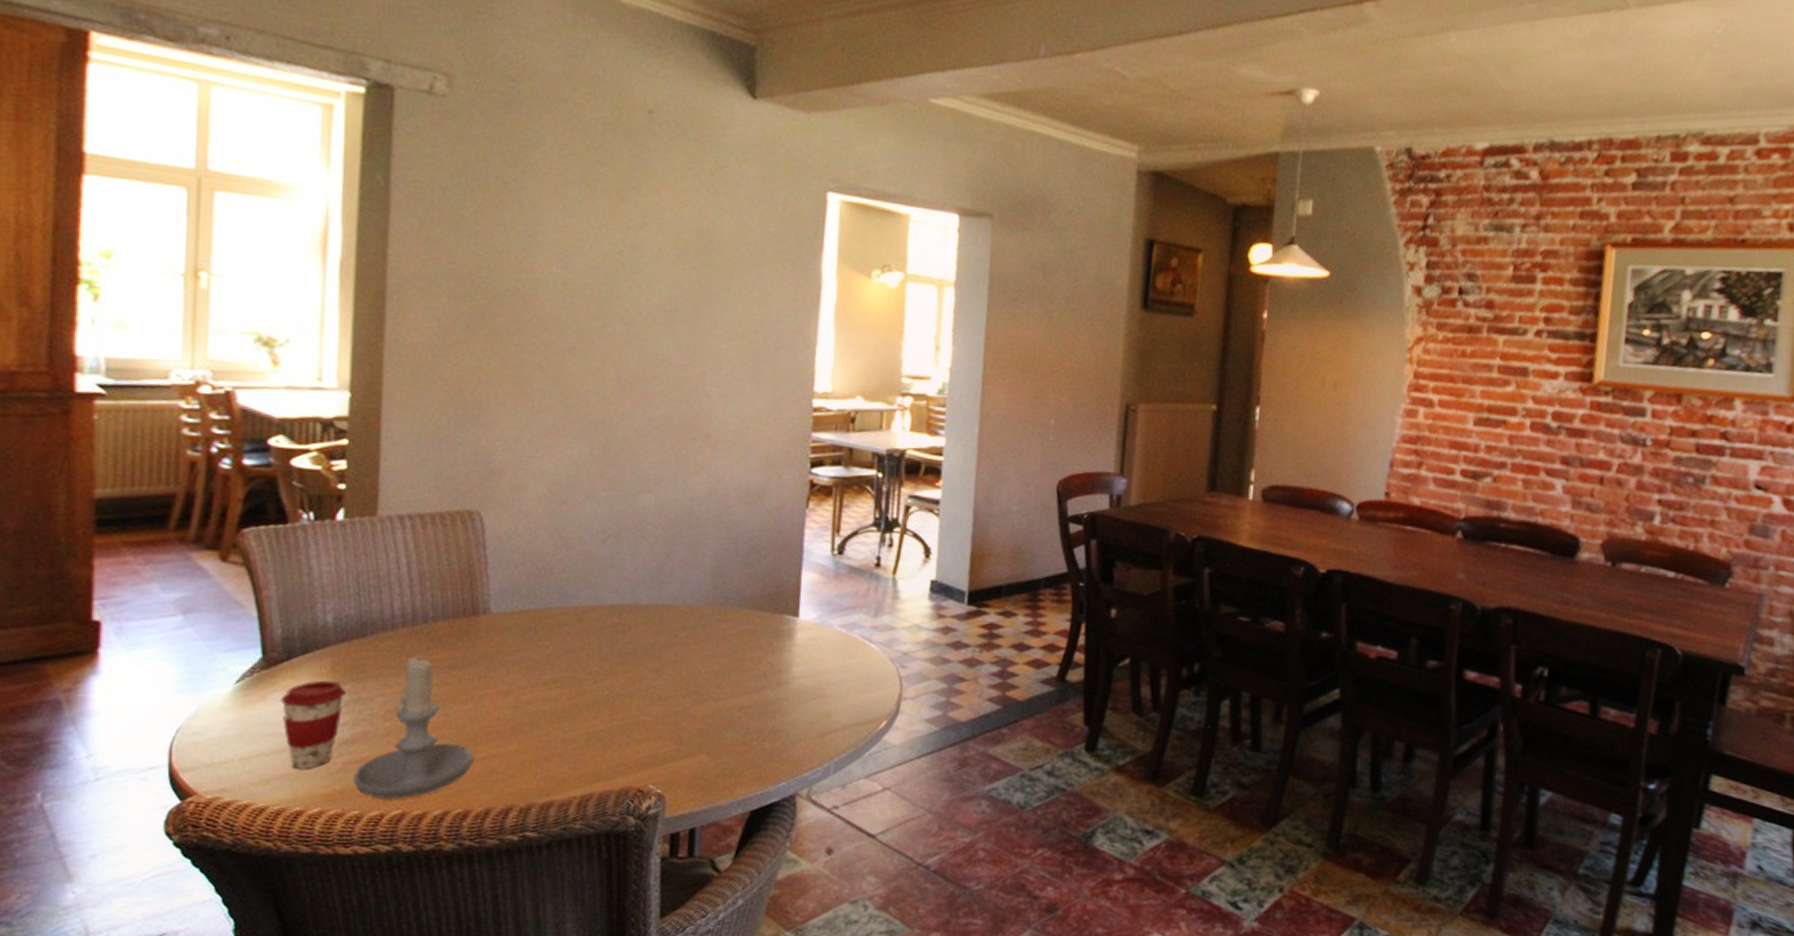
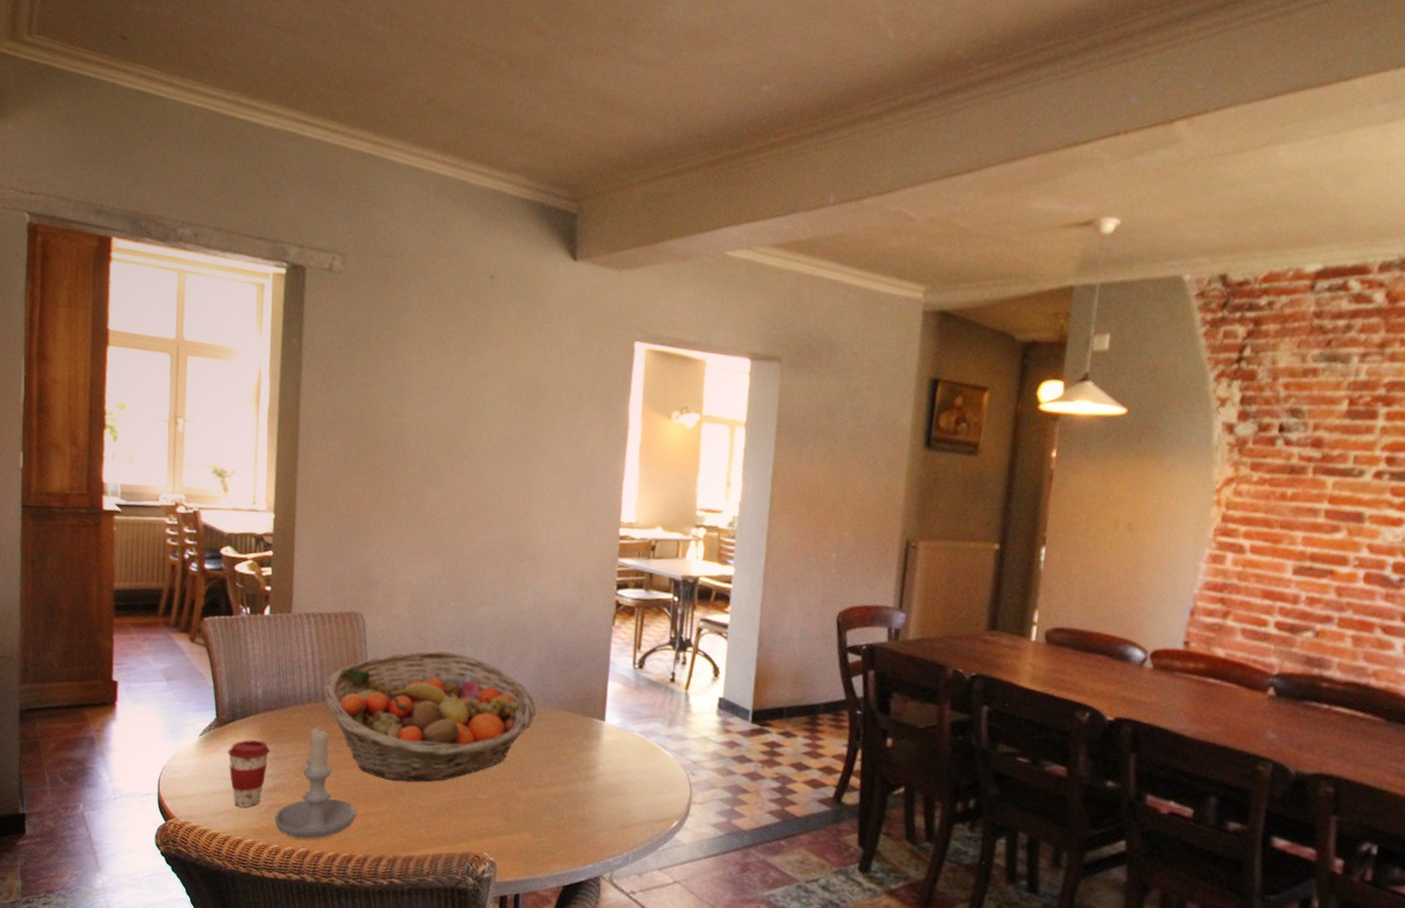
fruit basket: none [424,550,714,713] -> present [323,650,536,782]

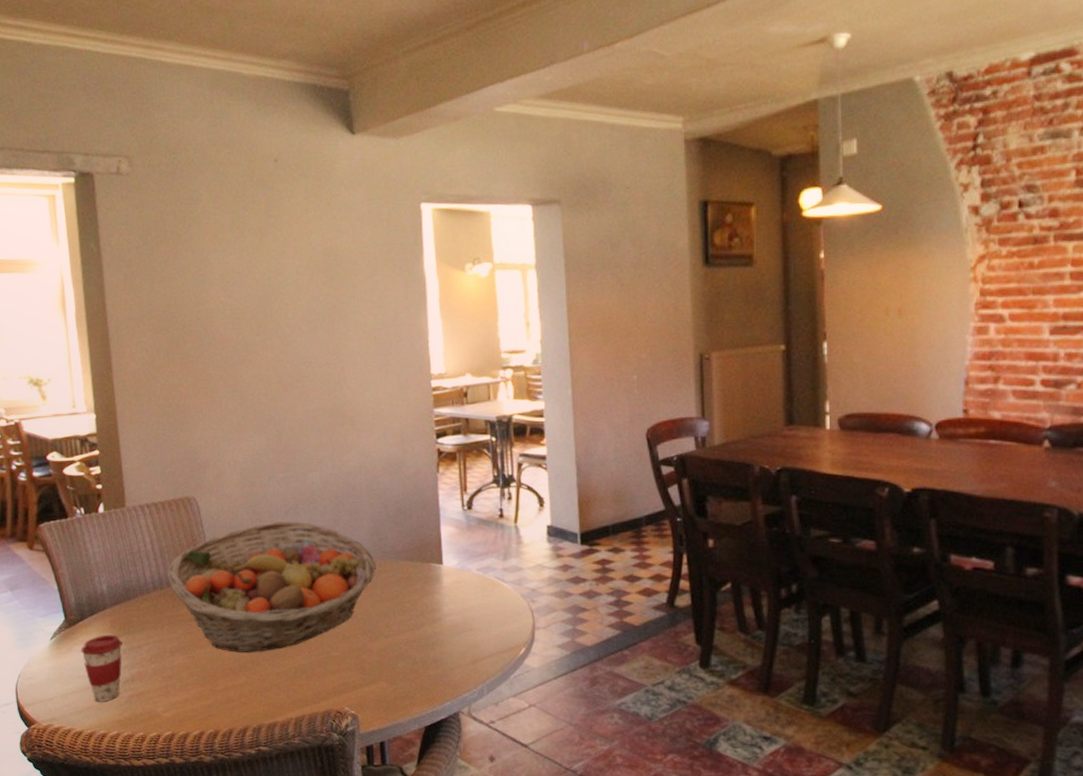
candle: present [274,726,357,839] -> none [136,612,216,723]

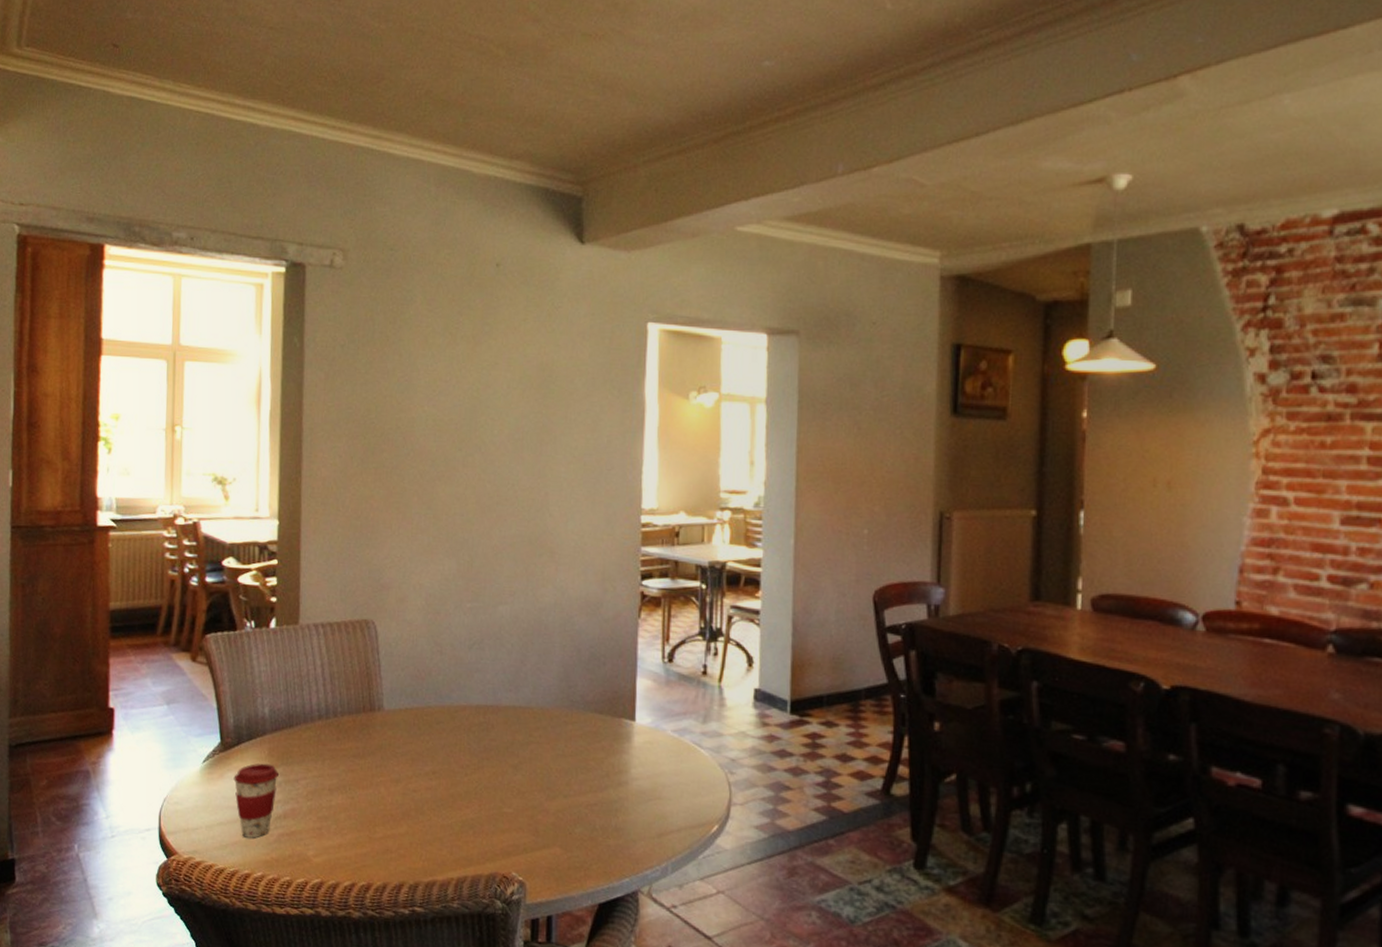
fruit basket: present [167,521,376,653] -> none [334,656,562,799]

